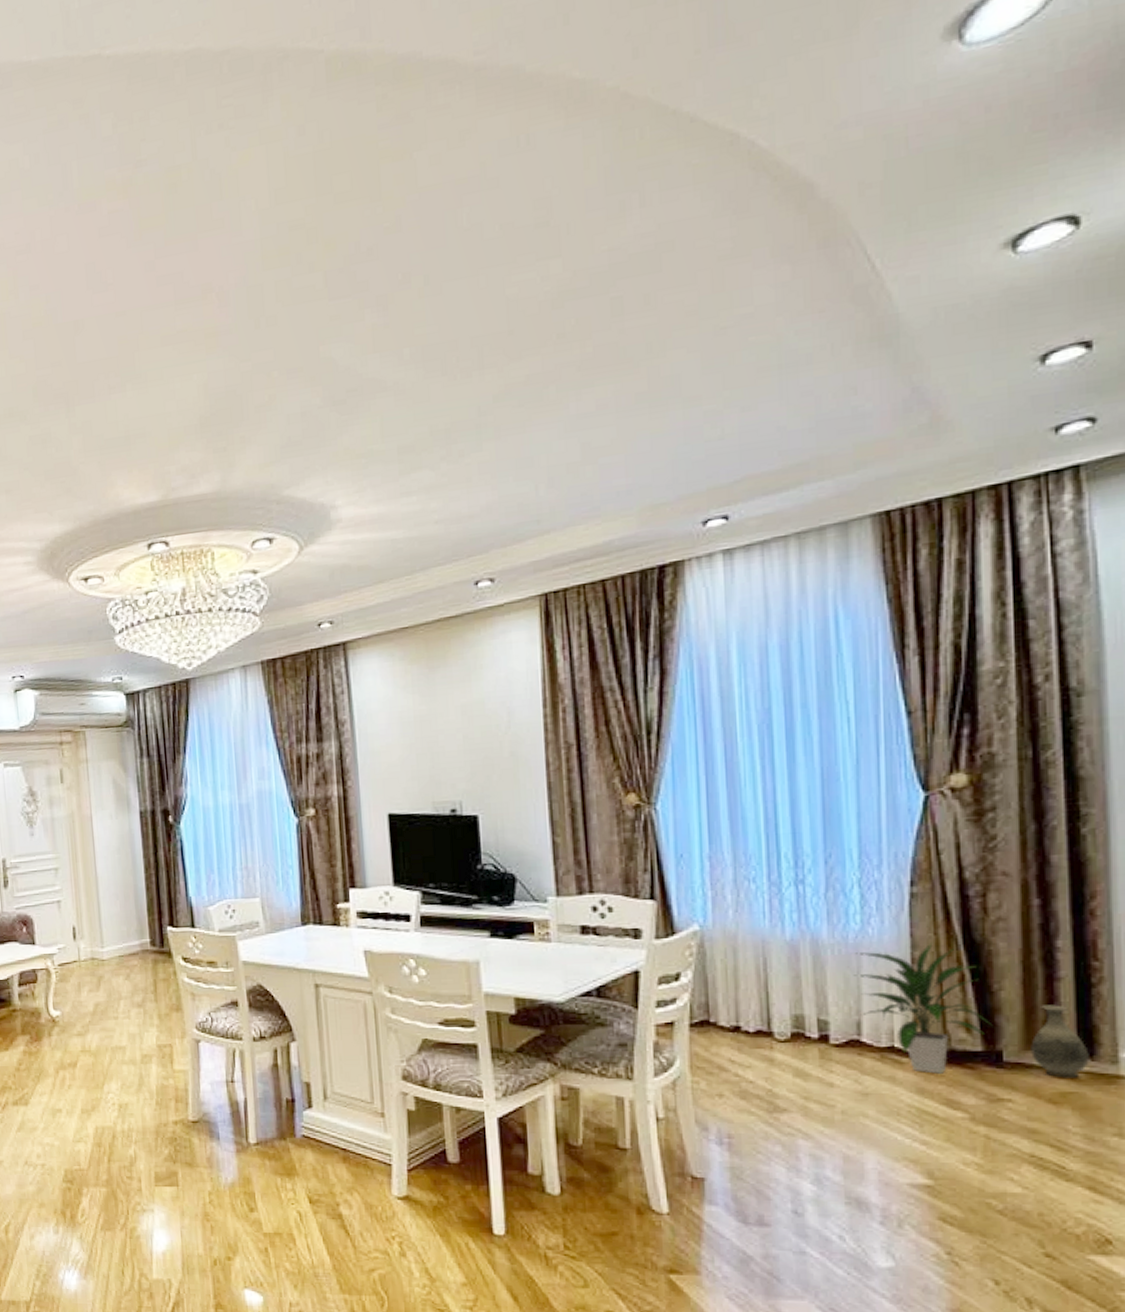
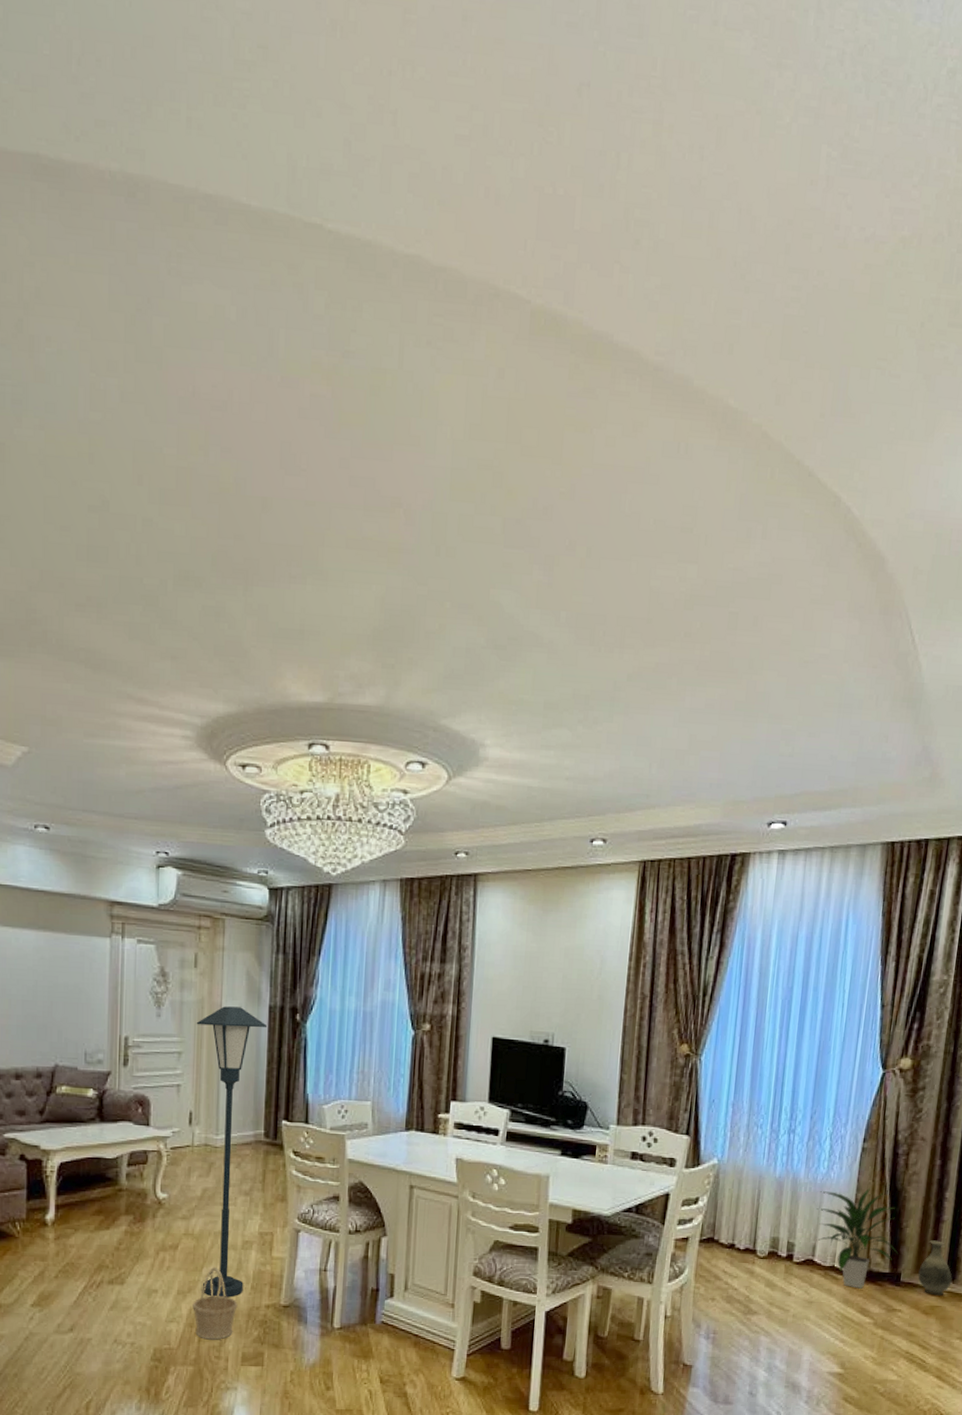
floor lamp: none [69,816,148,1114] -> present [196,1006,267,1297]
basket: none [98,1083,144,1159] -> present [193,1266,238,1340]

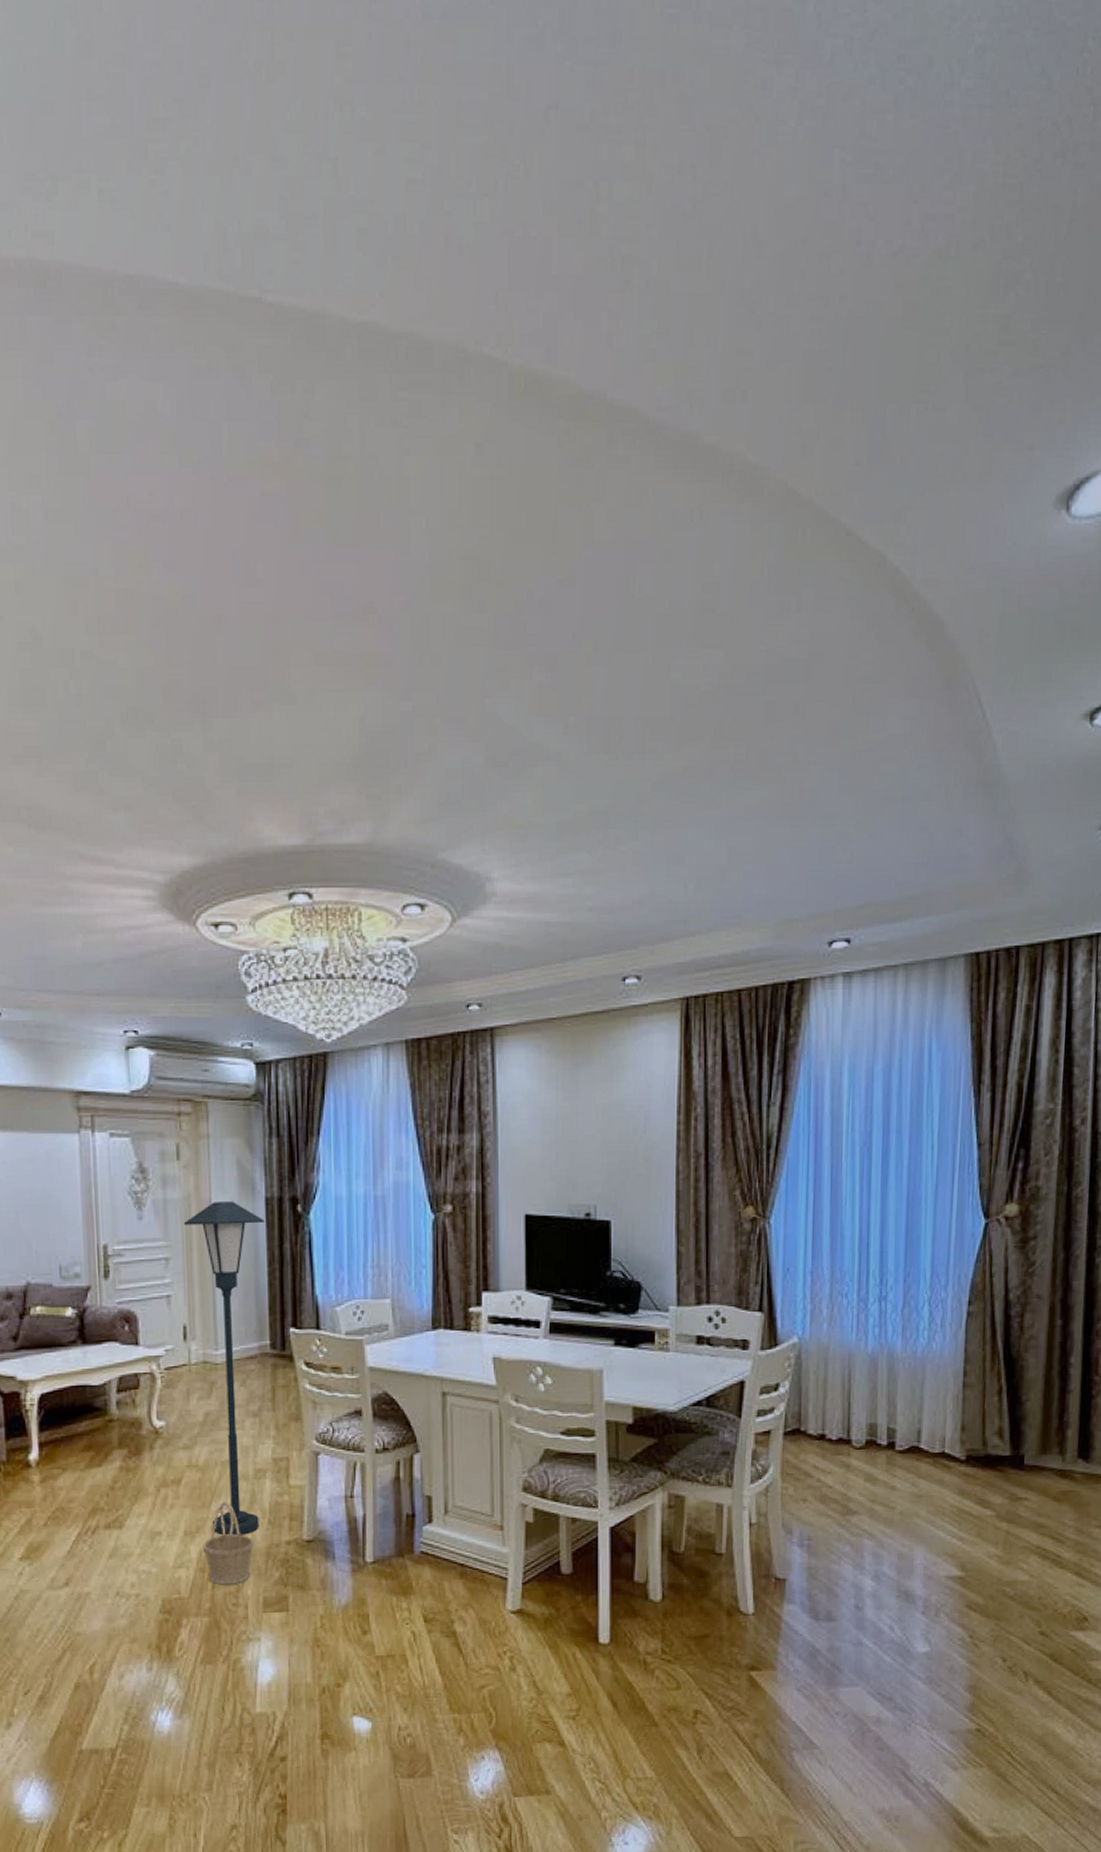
indoor plant: present [816,1187,898,1289] -> none [918,1357,1019,1476]
vase: present [918,1240,952,1296] -> none [1044,1414,1086,1479]

